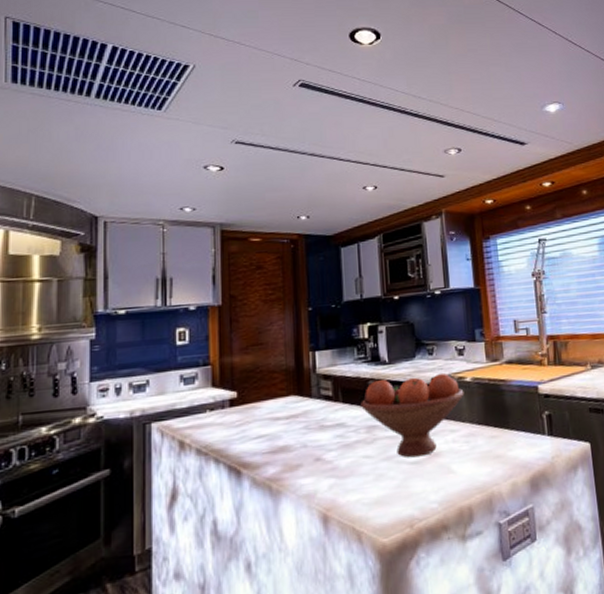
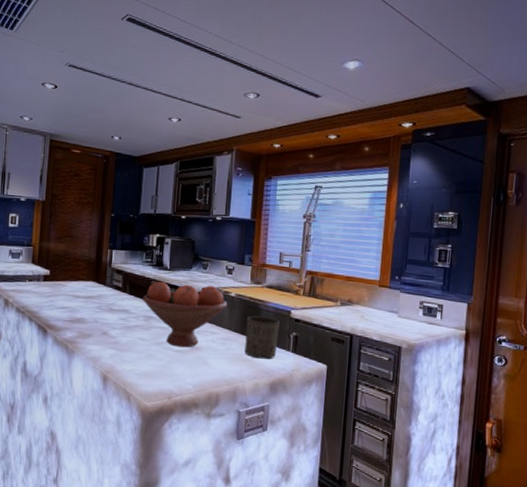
cup: none [490,398,530,452] -> present [244,316,280,359]

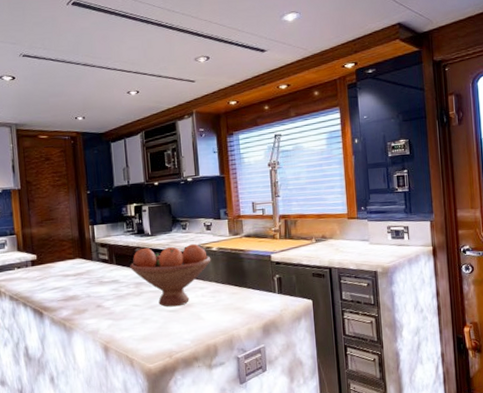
cup: present [244,316,280,359] -> none [231,264,264,305]

